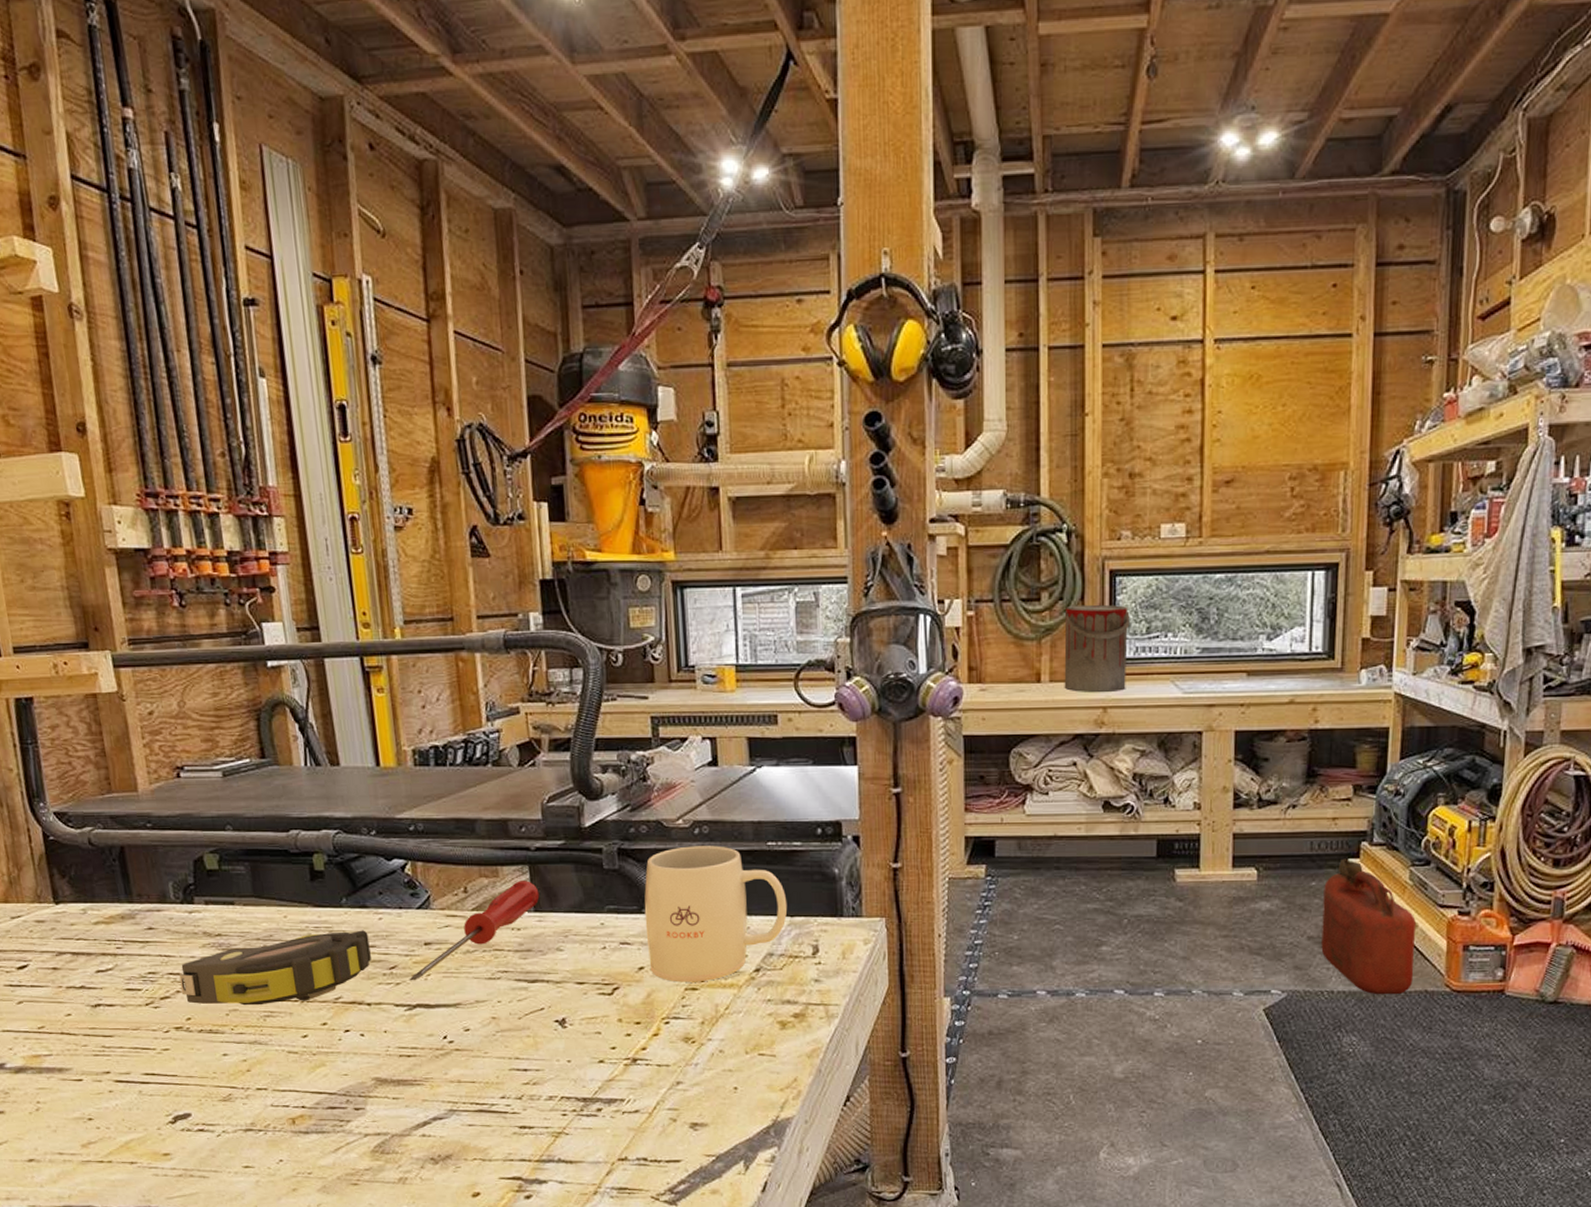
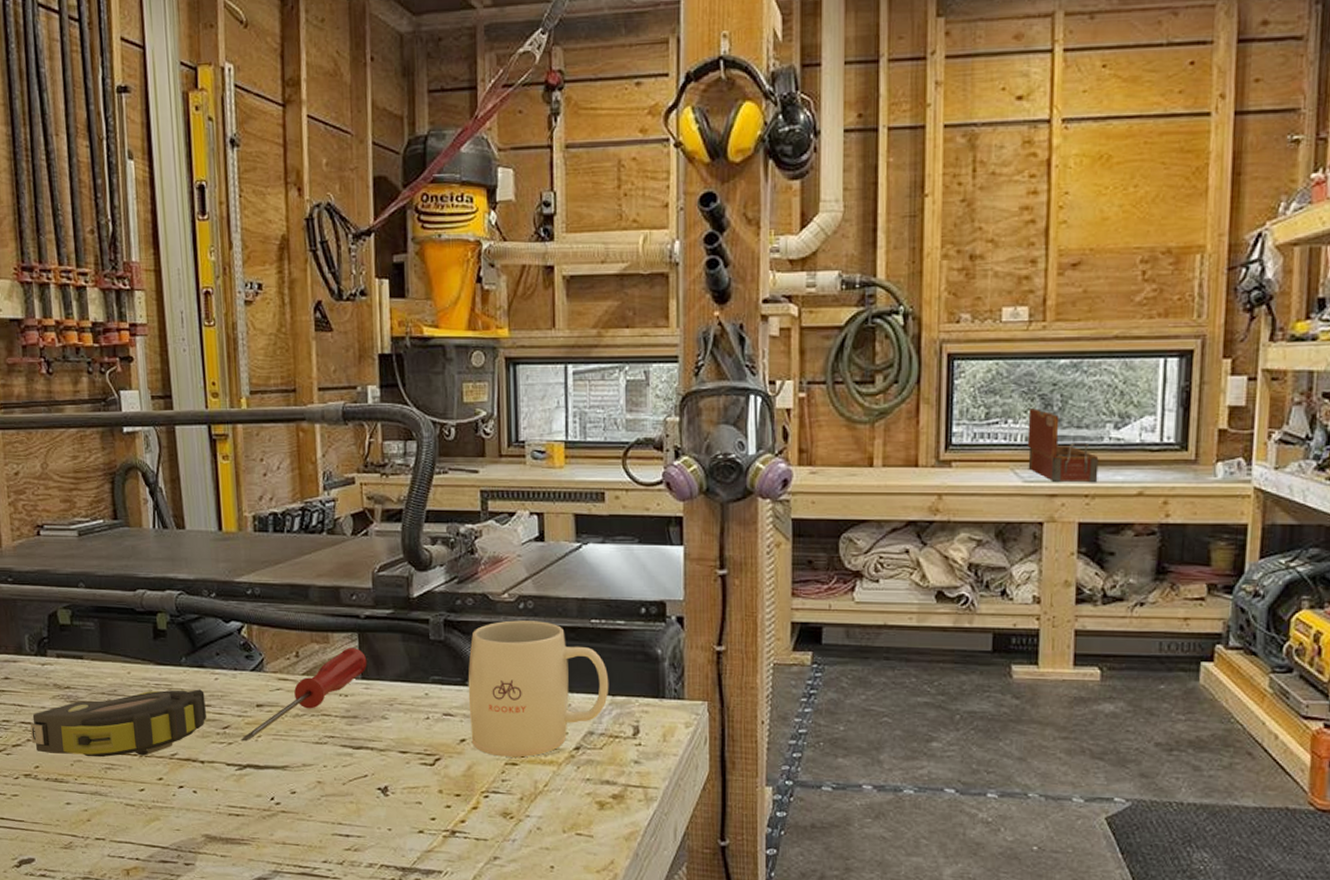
paint can: present [1064,604,1130,693] -> none [897,388,968,480]
toolbox: none [1186,622,1253,693] -> present [1027,408,1099,483]
fuel can: present [1321,858,1416,995] -> none [1170,661,1276,811]

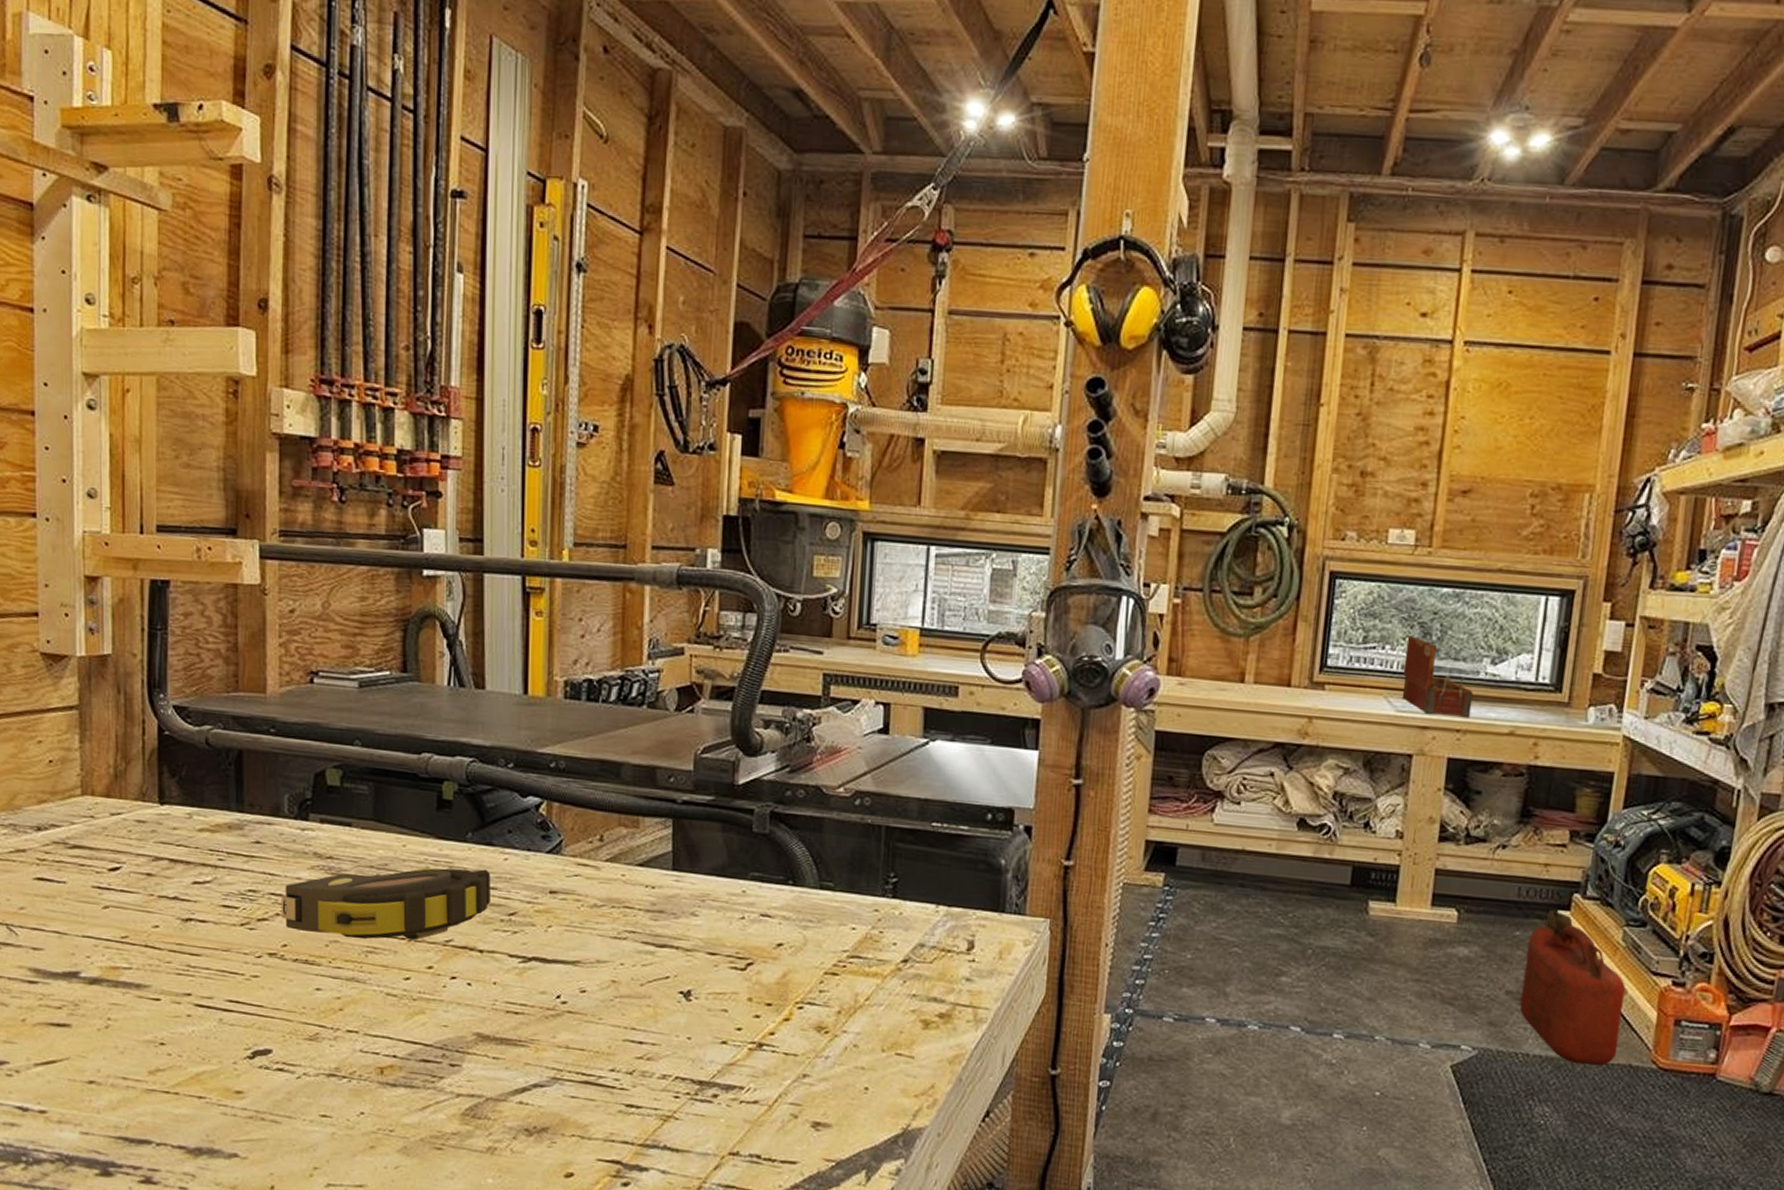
screwdriver: present [241,648,367,742] -> none [528,834,680,931]
mug: present [467,620,609,758] -> none [789,817,946,967]
fuel can: none [1170,661,1276,811] -> present [1519,909,1626,1066]

